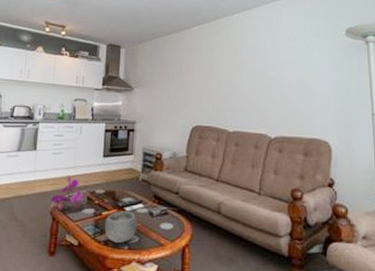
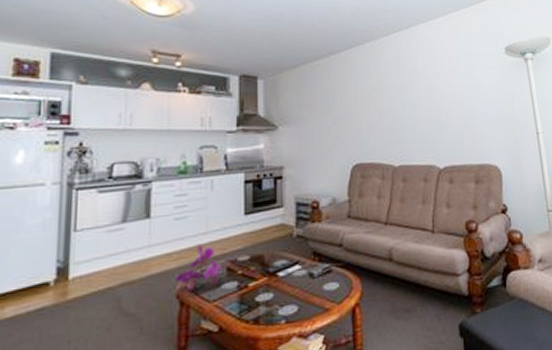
bowl: present [104,210,138,243] -> none [252,276,296,319]

